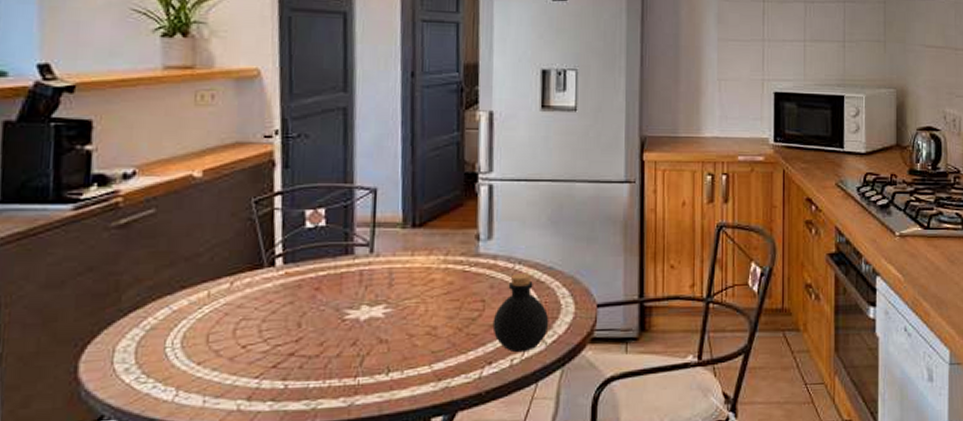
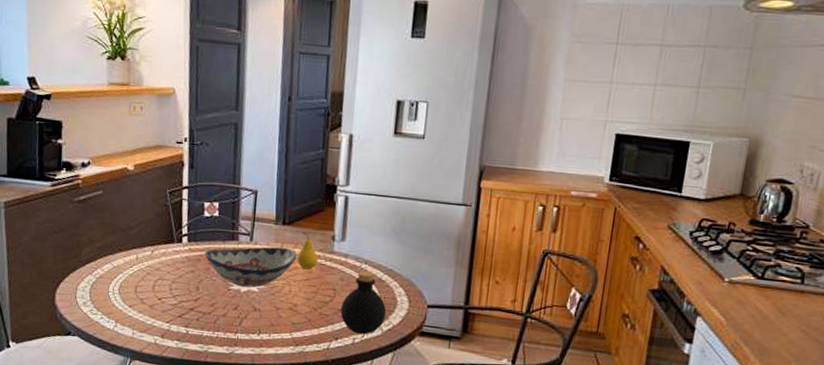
decorative bowl: none [307,255,433,314] -> present [204,246,297,288]
fruit: none [433,234,461,281] -> present [297,232,319,270]

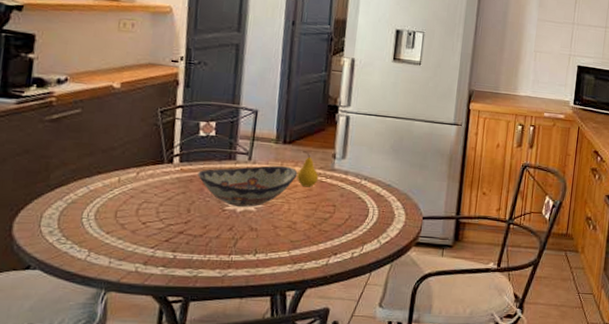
bottle: present [340,271,387,335] -> none [339,187,385,249]

